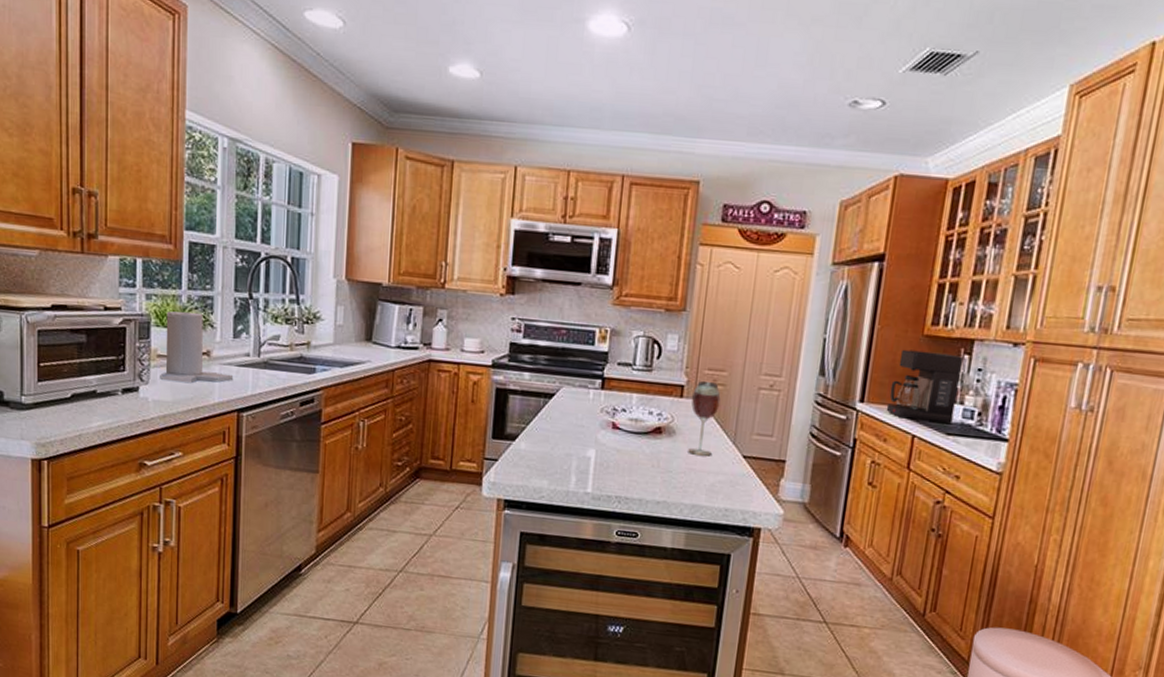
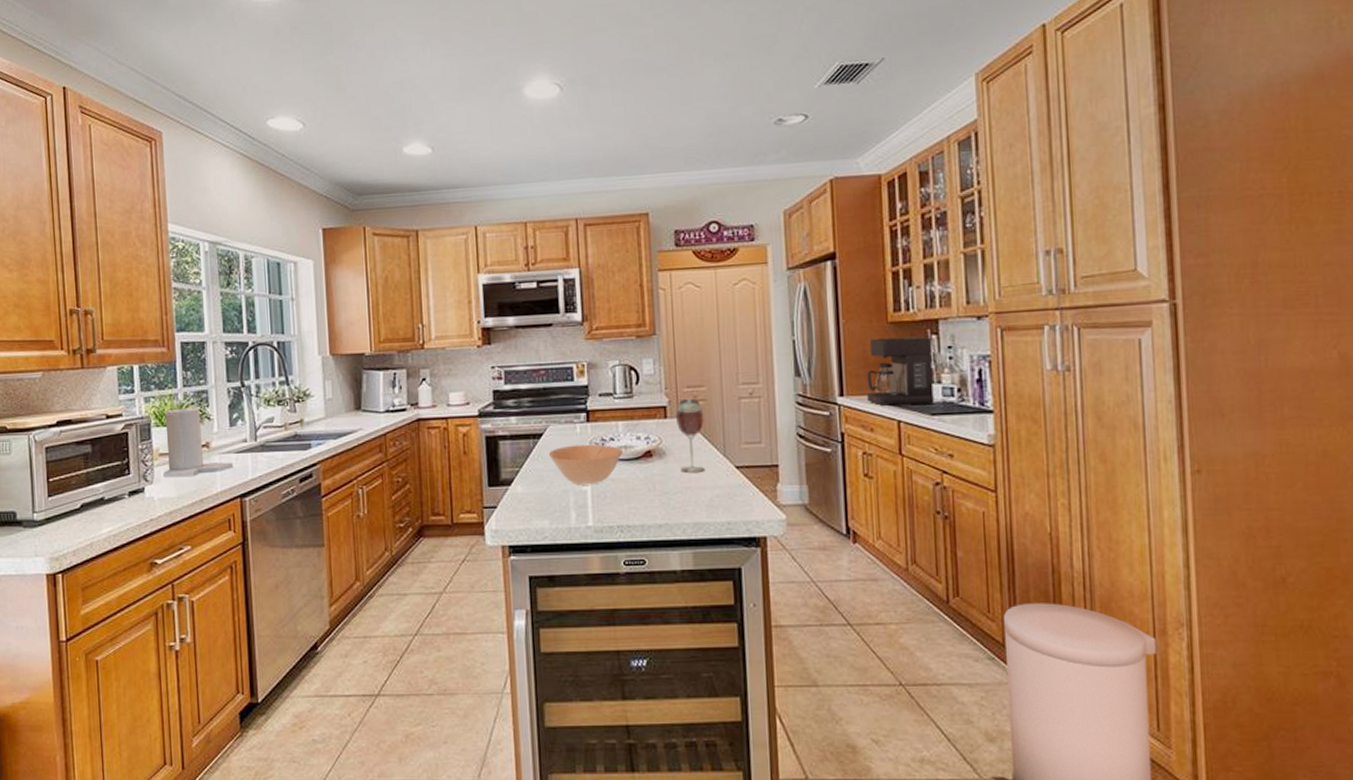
bowl: none [557,410,633,453] -> present [548,444,623,486]

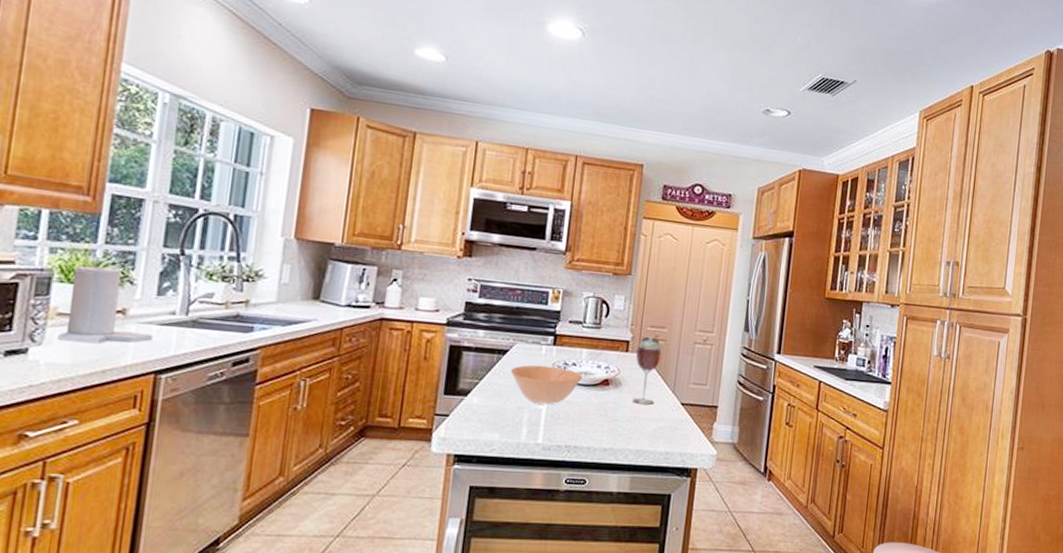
coffee maker: present [866,336,934,406] -> none [798,309,856,370]

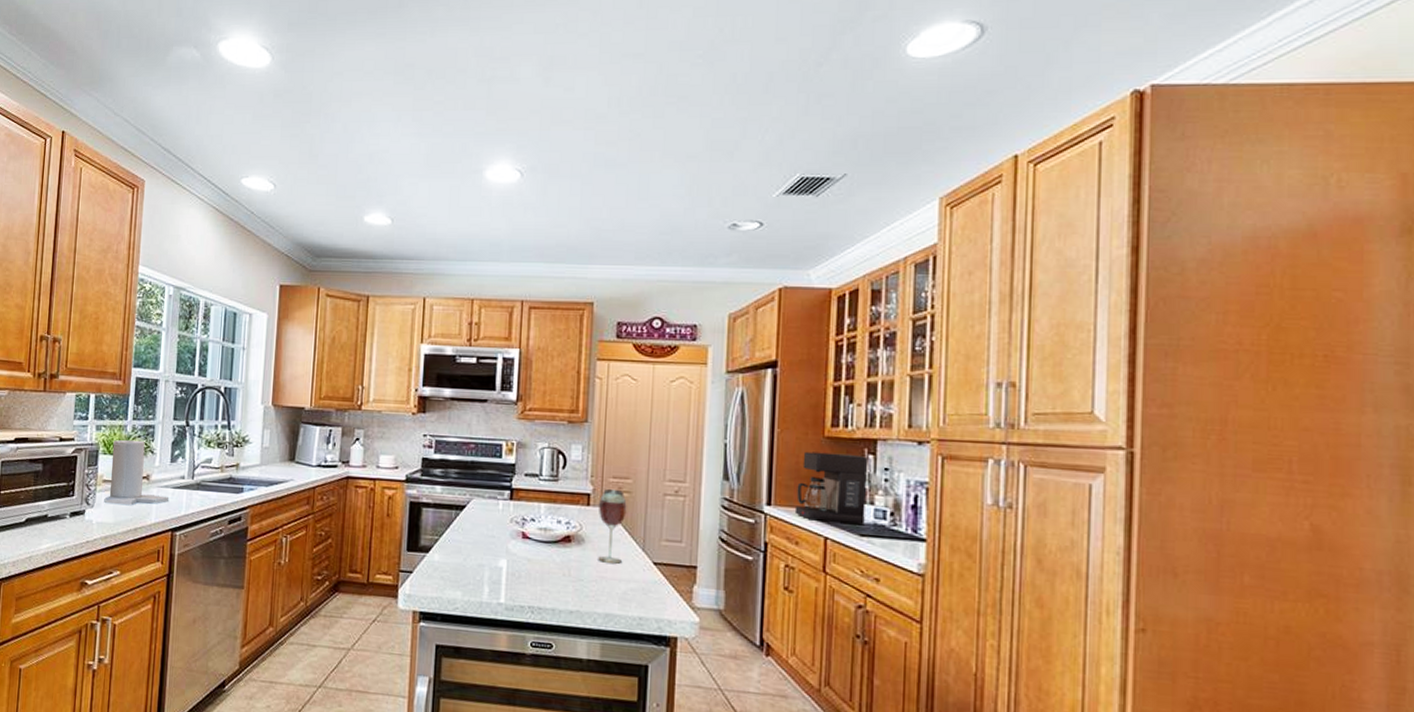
bowl: present [510,365,582,405] -> none [468,520,542,563]
coffee maker: none [798,309,856,370] -> present [794,451,869,524]

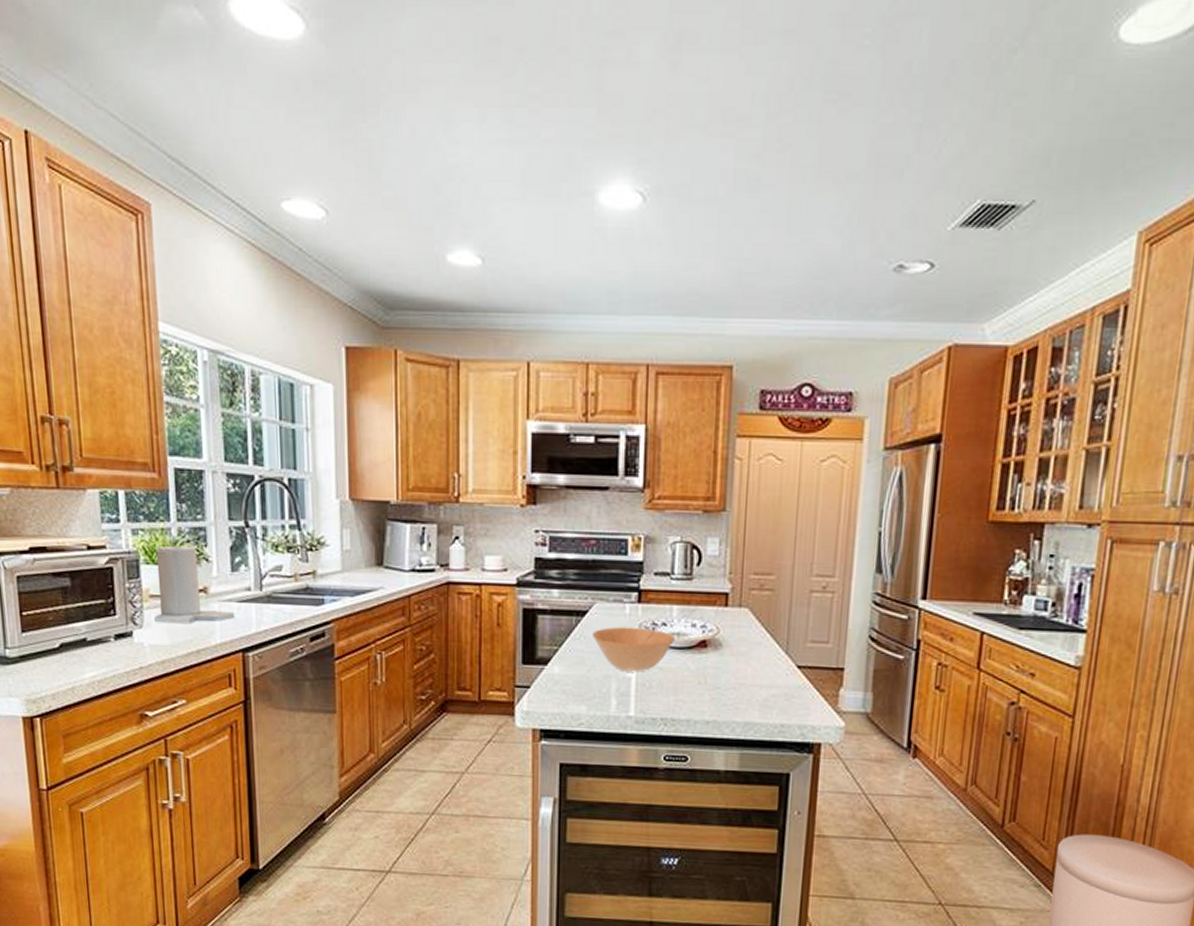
bowl: none [468,520,542,563] -> present [591,626,675,672]
wineglass: present [598,489,627,564] -> none [737,587,769,669]
coffee maker: present [794,451,869,524] -> none [951,538,1034,616]

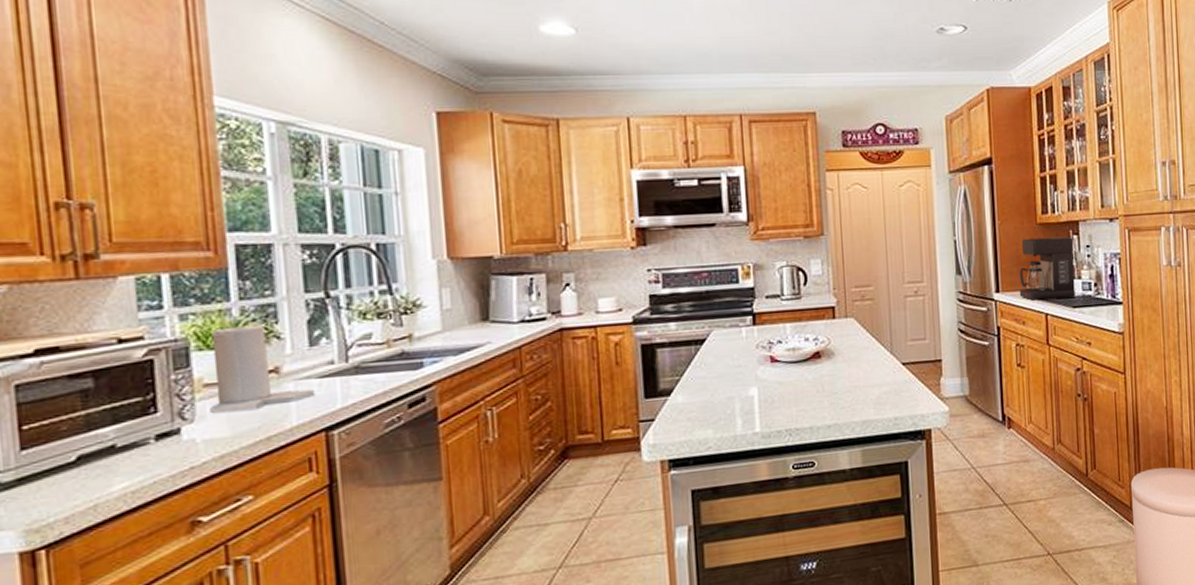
bowl: present [591,626,675,672] -> none [711,348,791,391]
coffee maker: none [951,538,1034,616] -> present [1019,236,1075,301]

